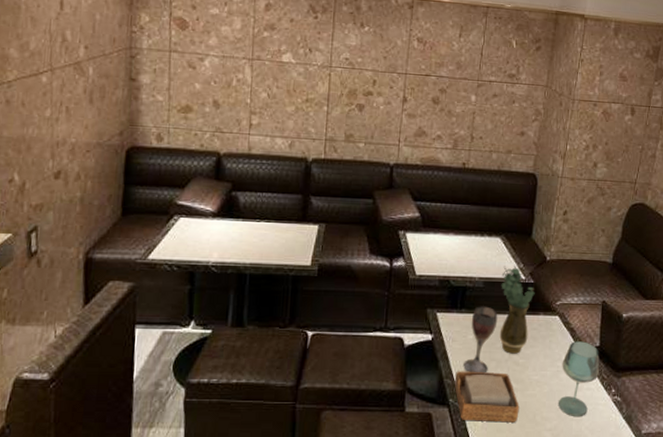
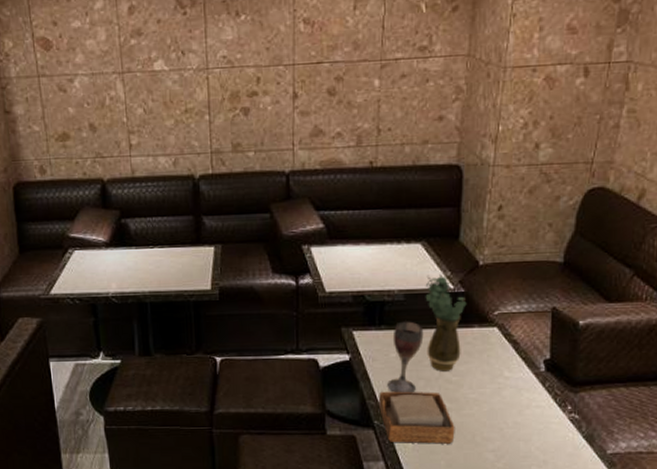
wine glass: present [559,341,600,416] -> none [502,354,552,436]

